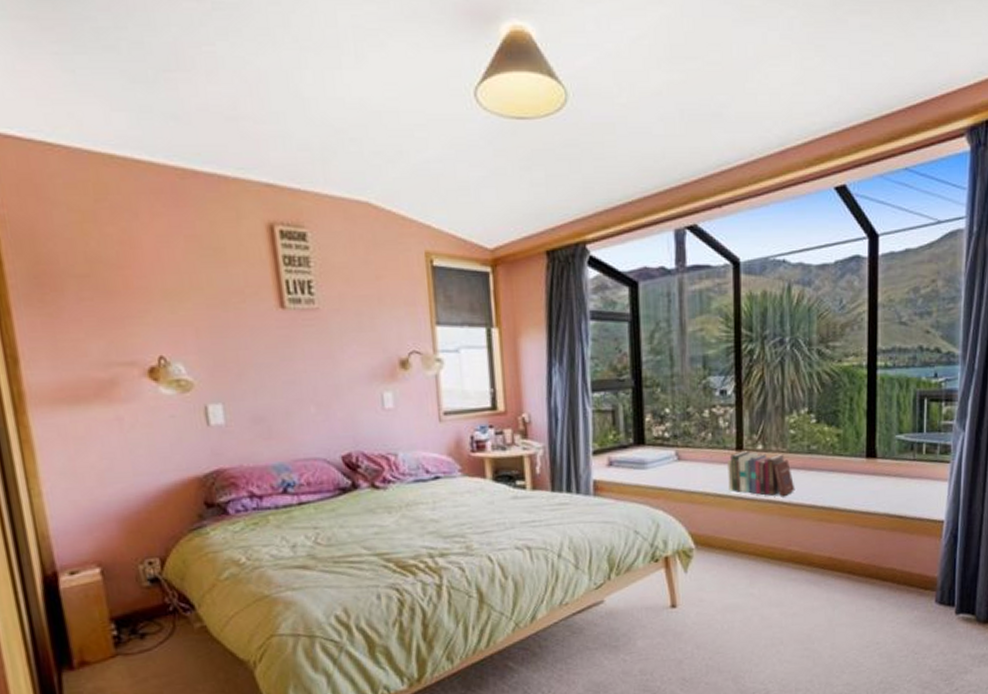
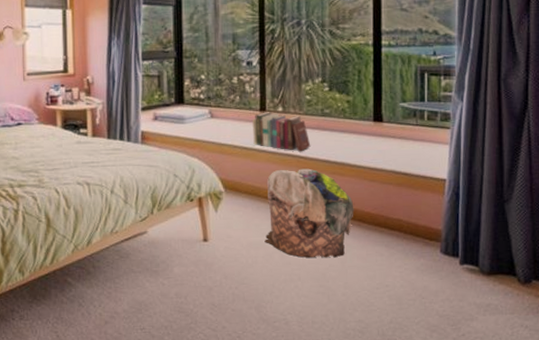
laundry basket: none [742,516,843,619] -> present [264,168,354,258]

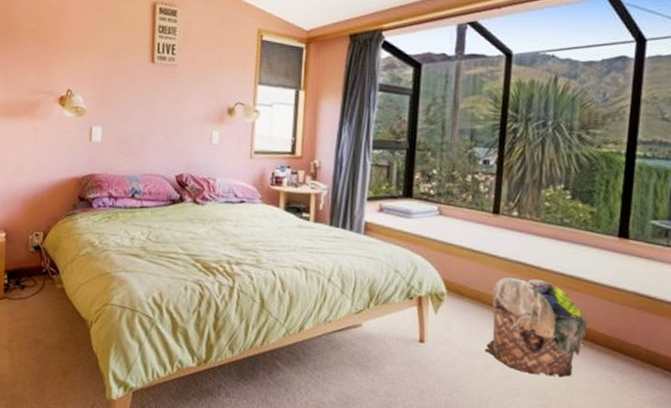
books: present [253,112,311,151] -> none [482,215,546,260]

